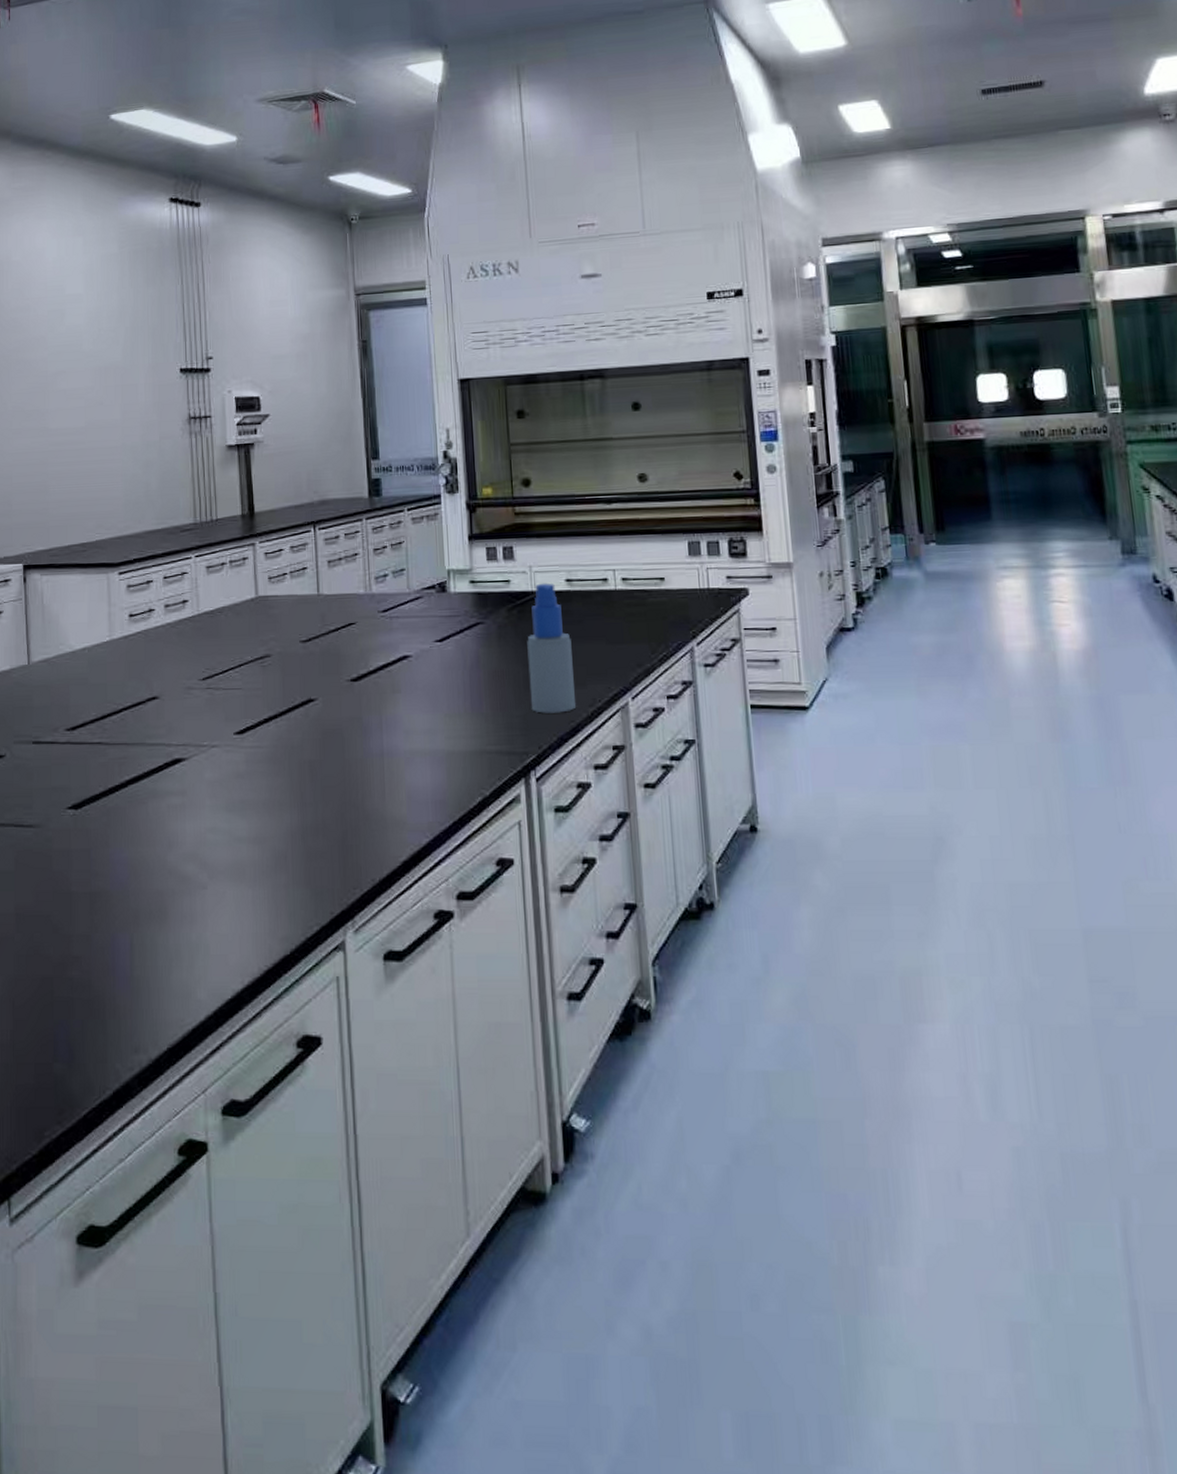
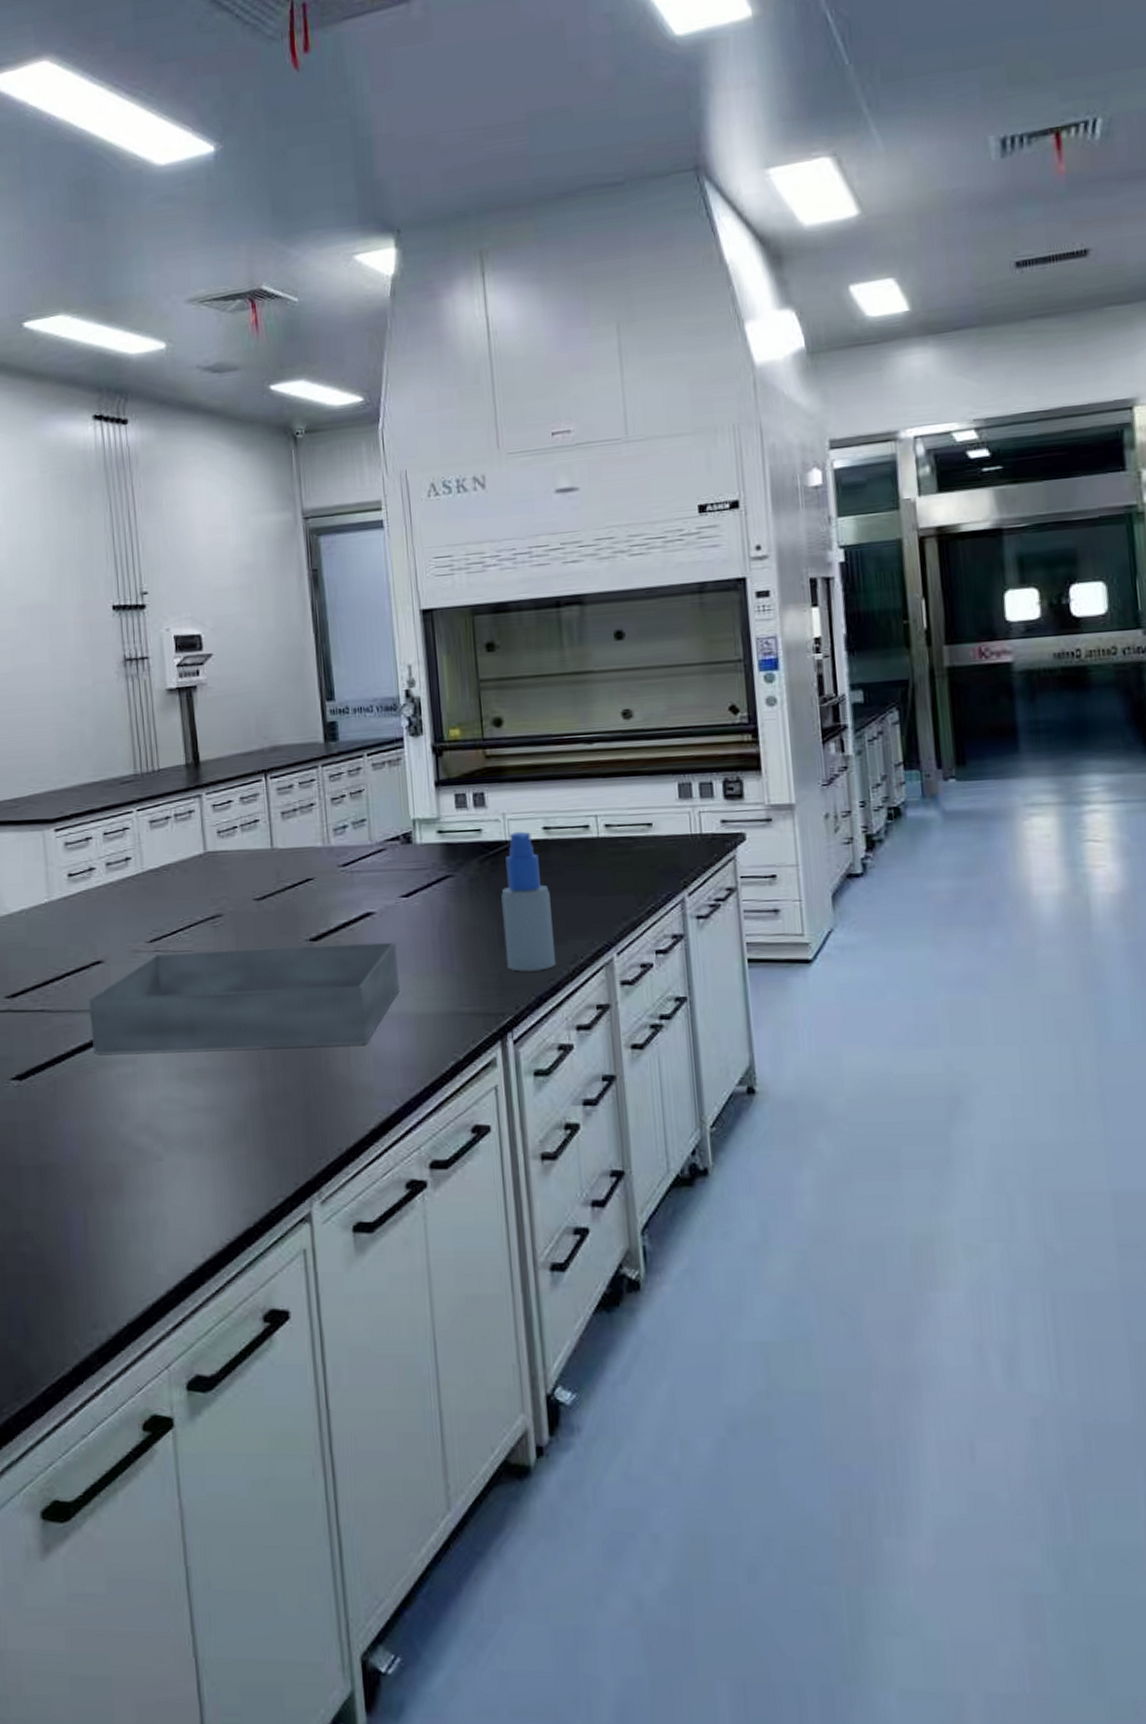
storage tray: none [144,683,433,786] -> present [89,942,400,1054]

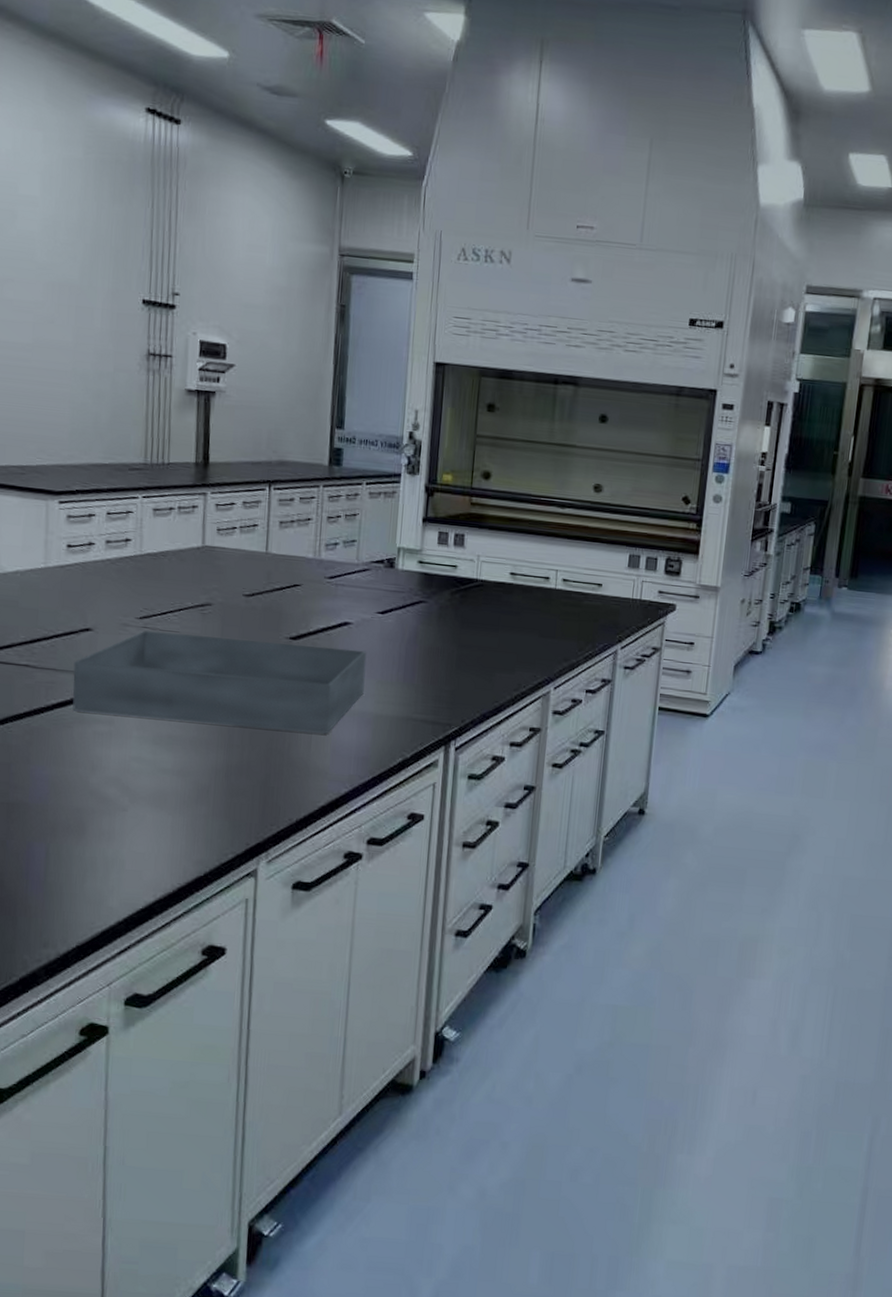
spray bottle: present [501,831,555,972] -> none [460,572,507,693]

